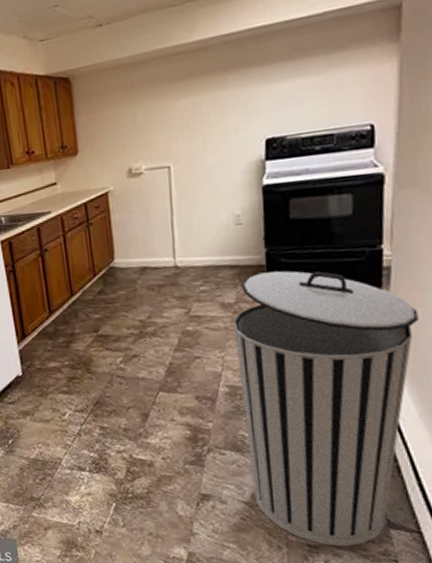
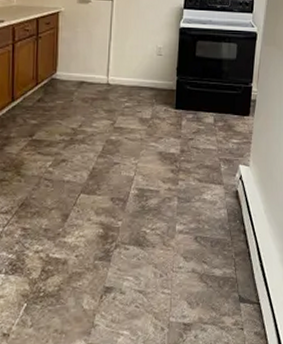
trash can: present [233,270,419,547] -> none [147,96,269,323]

